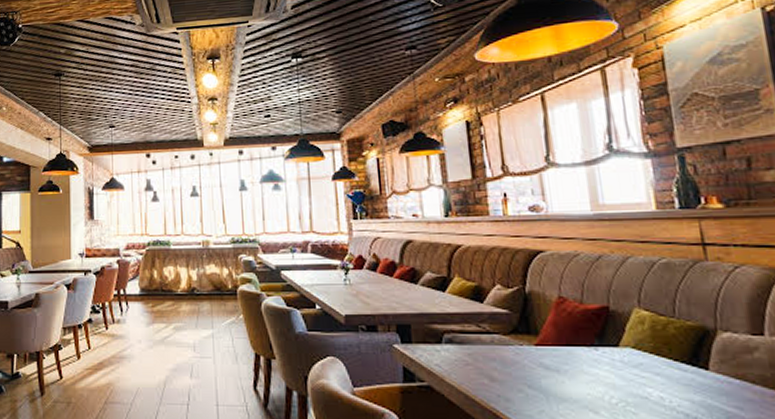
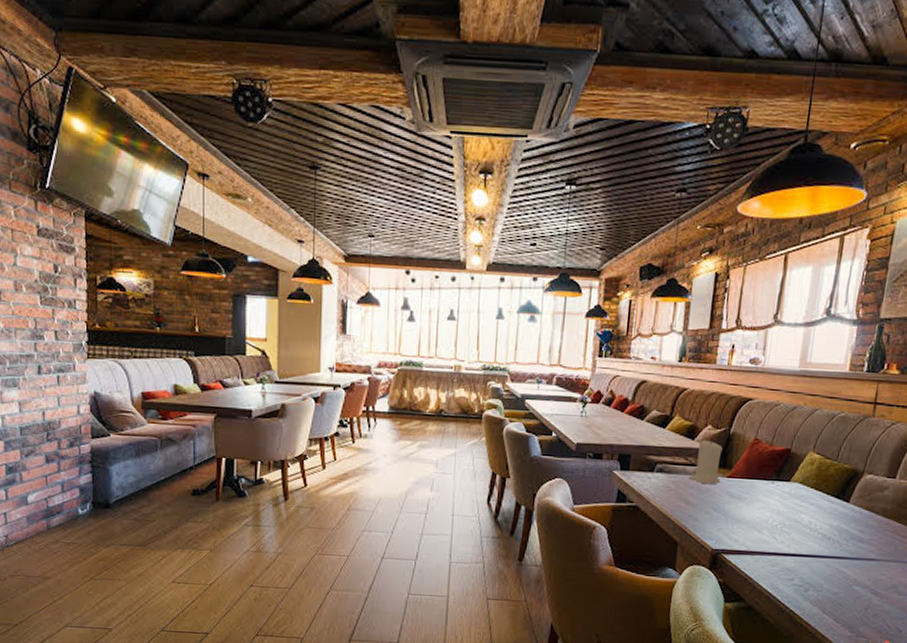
candle: none [488,302,527,356] -> present [690,439,723,485]

